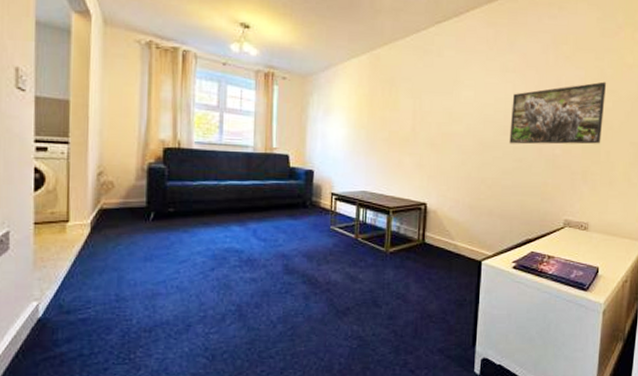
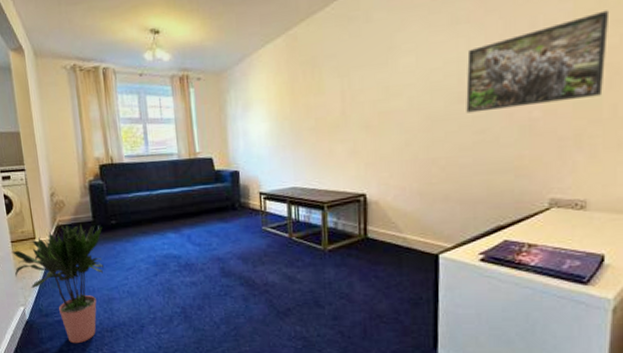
potted plant: none [31,208,157,346] -> present [10,224,104,344]

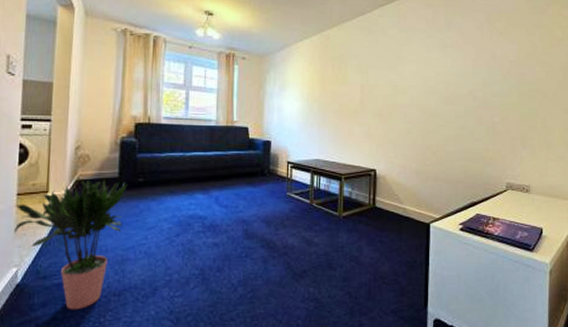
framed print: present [466,10,610,113] -> none [451,54,539,113]

